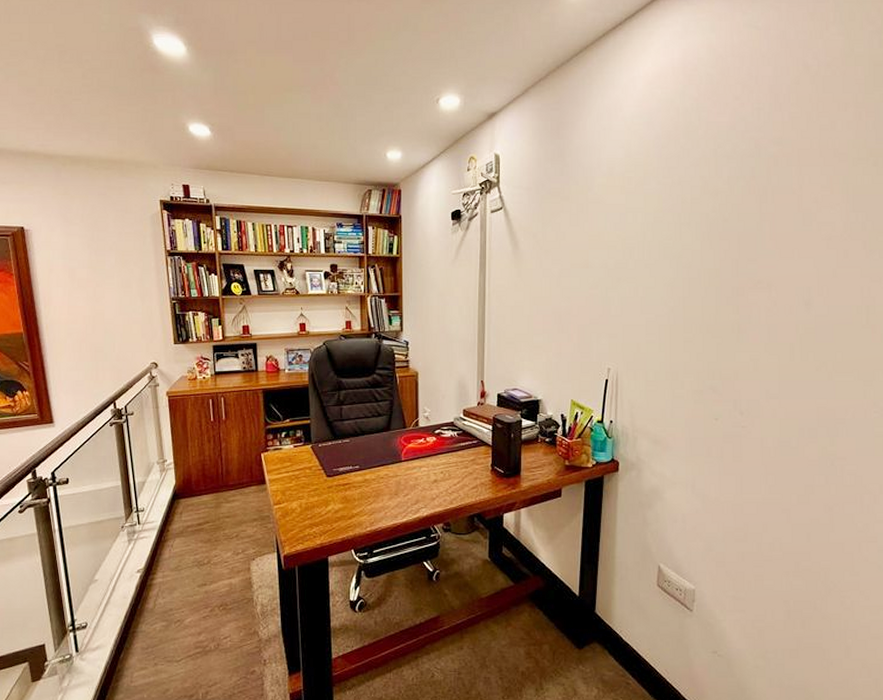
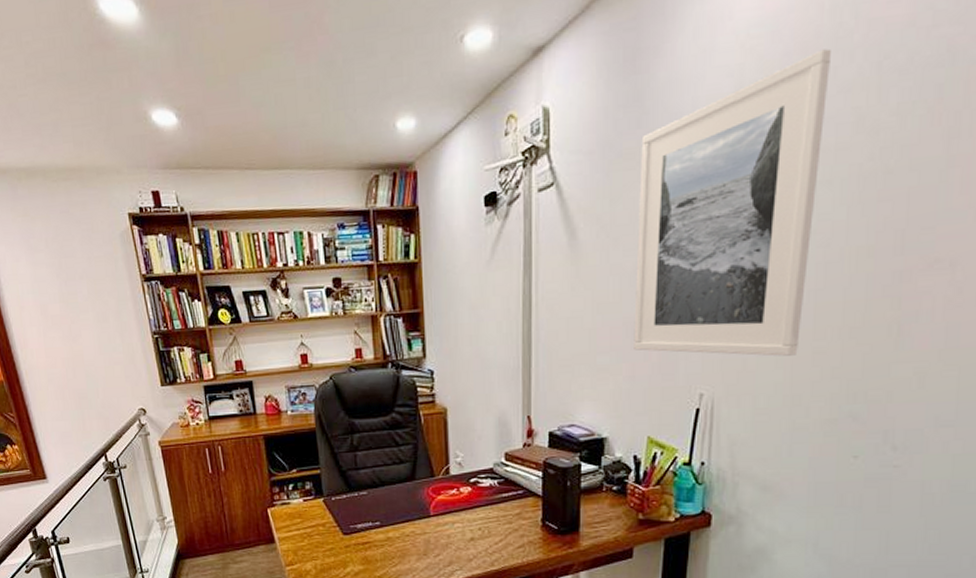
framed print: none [560,137,686,343] -> present [634,48,832,356]

